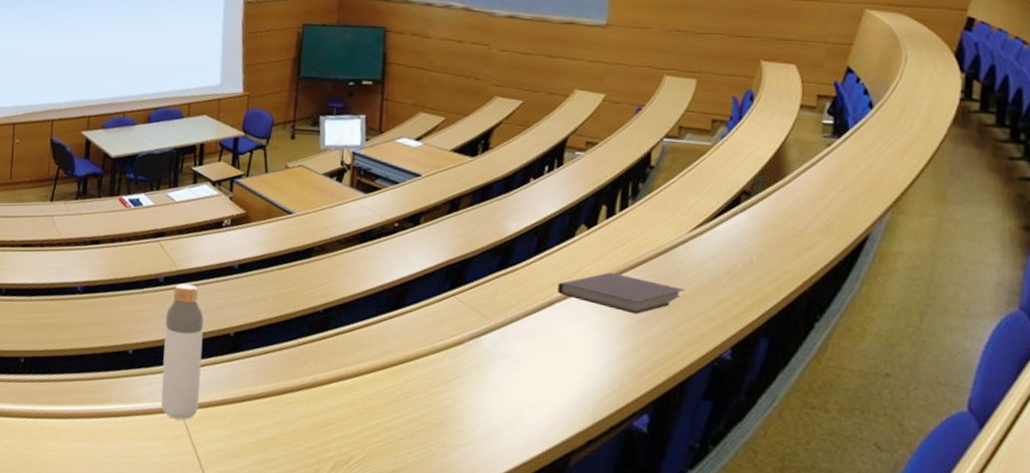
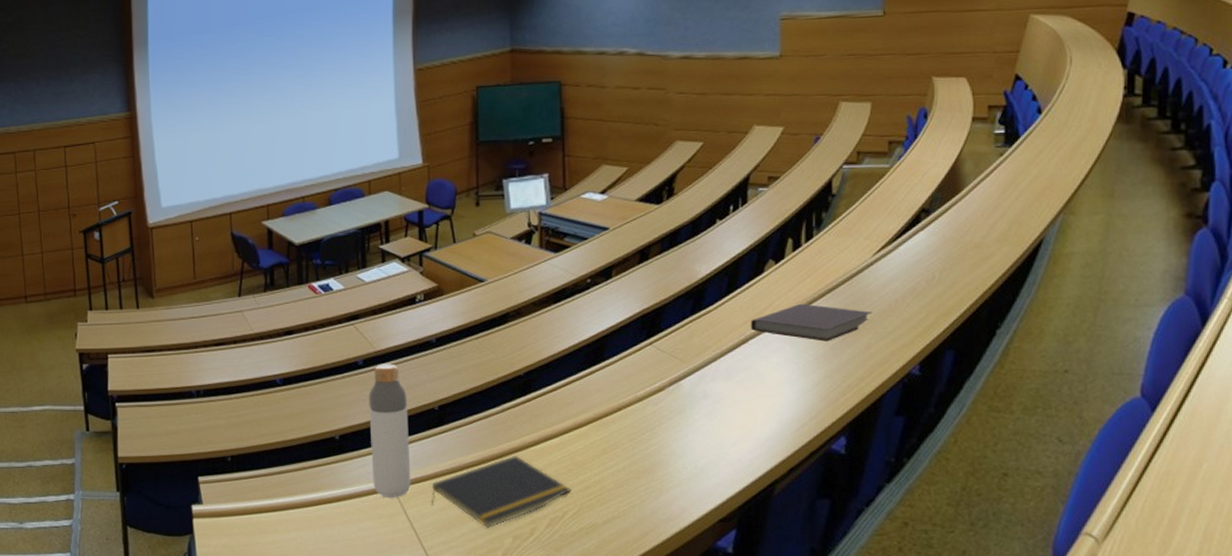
notepad: none [217,391,360,464] -> present [431,455,572,528]

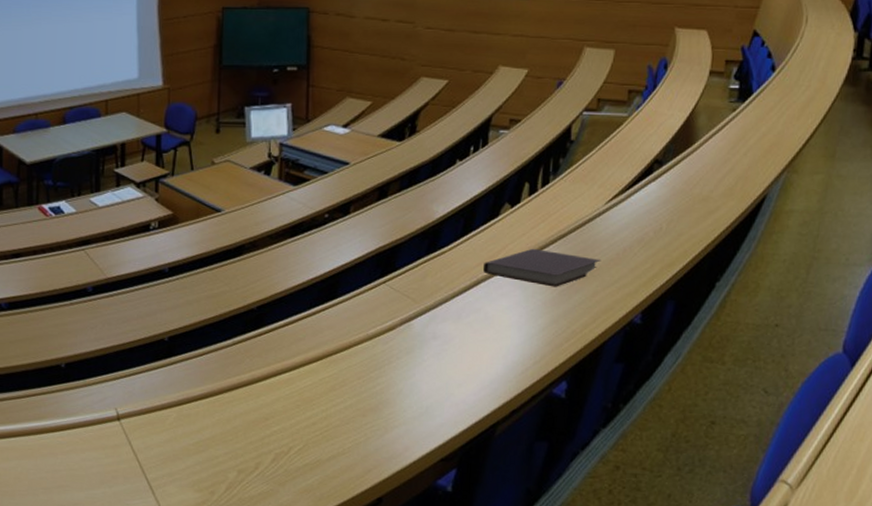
bottle: present [369,364,411,498] -> none [97,291,138,428]
notepad: present [431,455,572,528] -> none [157,389,298,462]

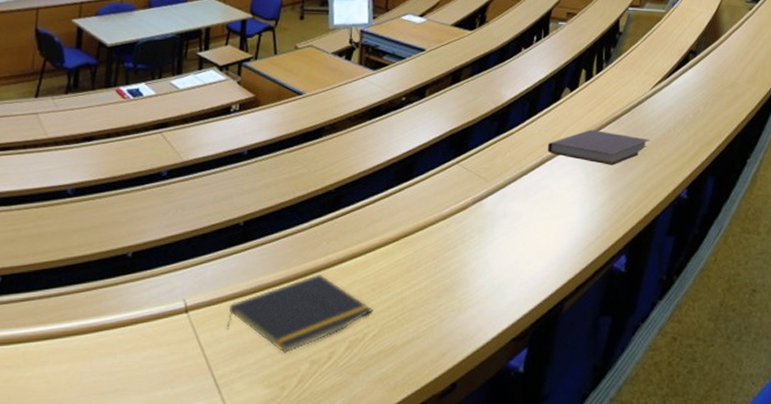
notepad: none [157,389,298,462] -> present [227,274,374,353]

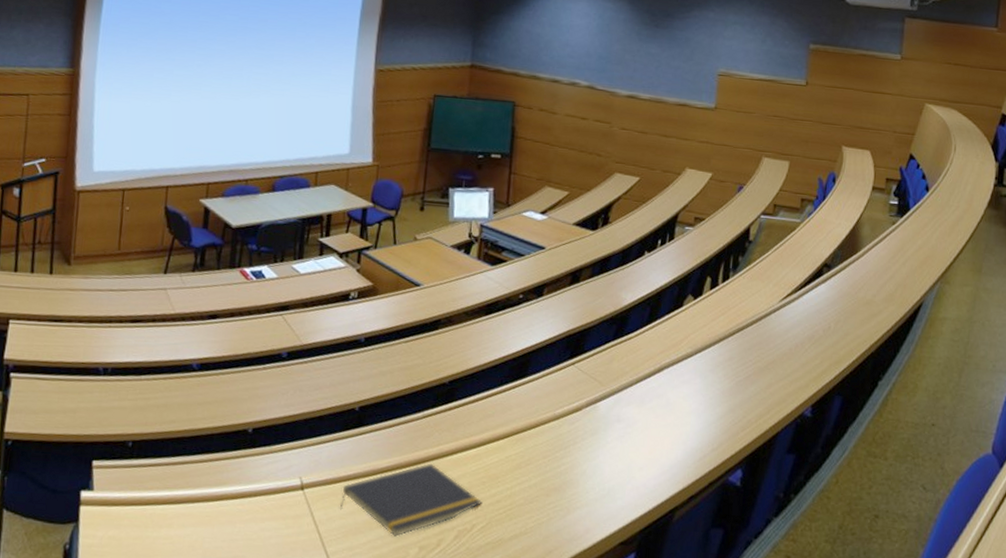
notebook: present [547,129,650,165] -> none [666,339,776,378]

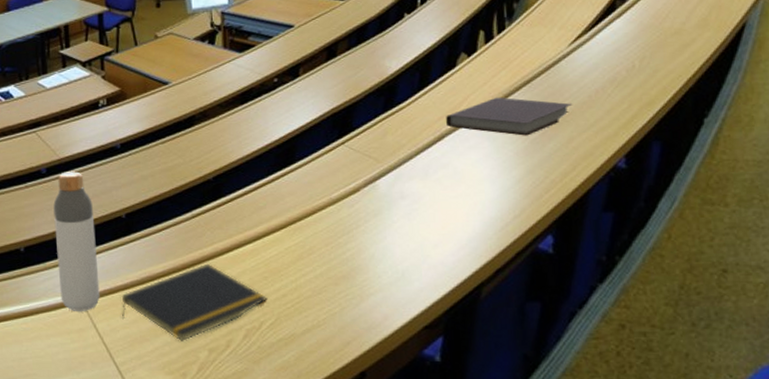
bottle: none [282,358,329,498] -> present [53,171,100,311]
notebook: none [666,339,776,378] -> present [445,97,573,136]

